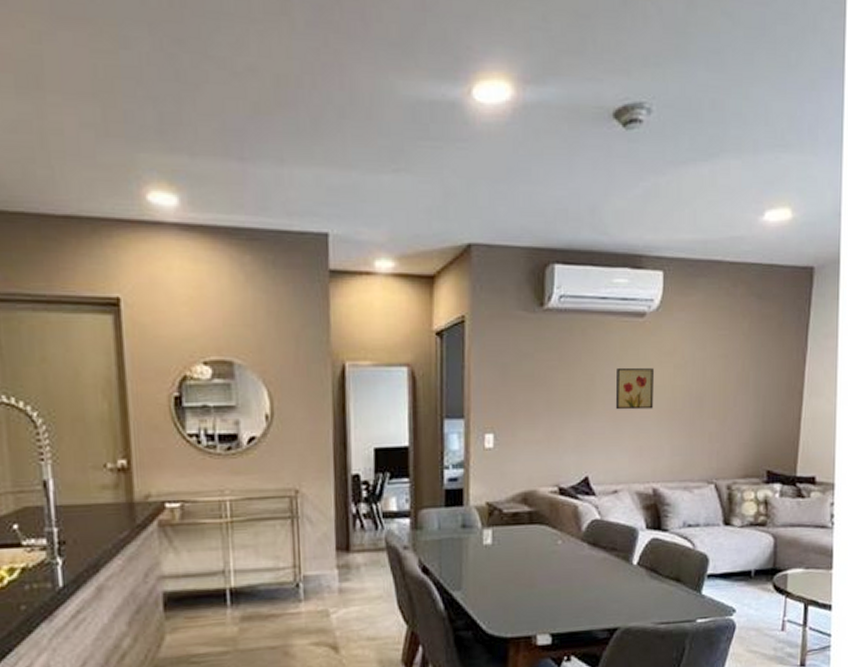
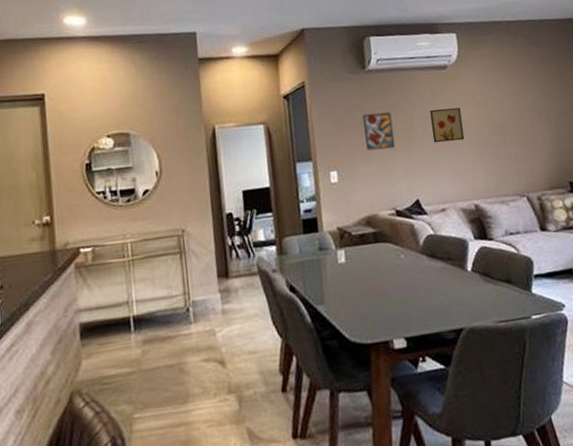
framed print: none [533,365,569,412] -> present [362,112,395,151]

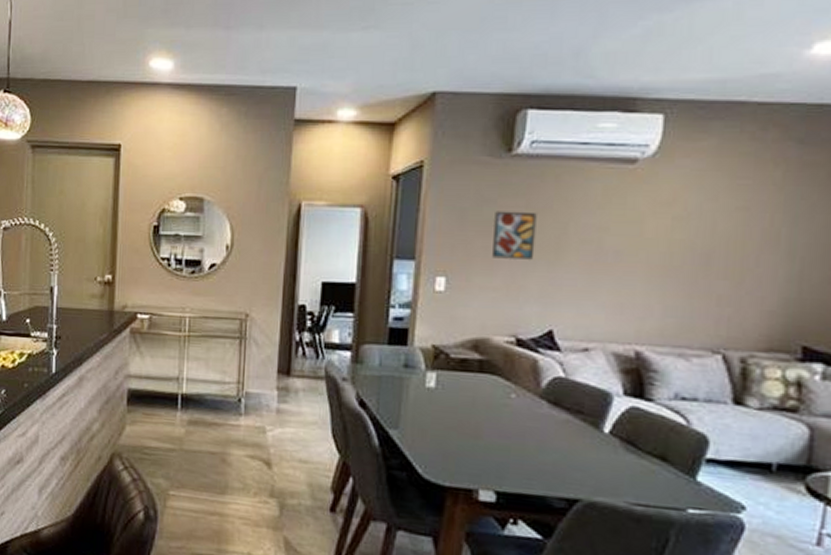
wall art: present [430,108,465,143] -> none [592,216,645,264]

